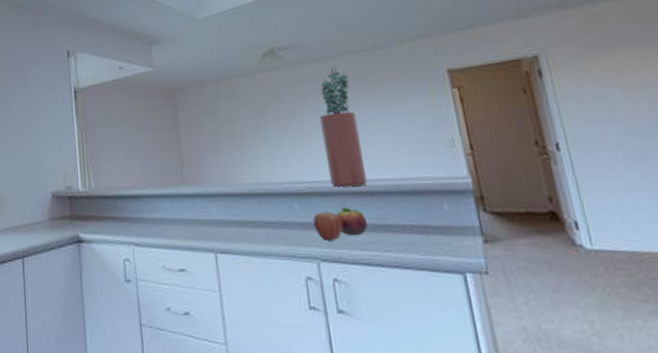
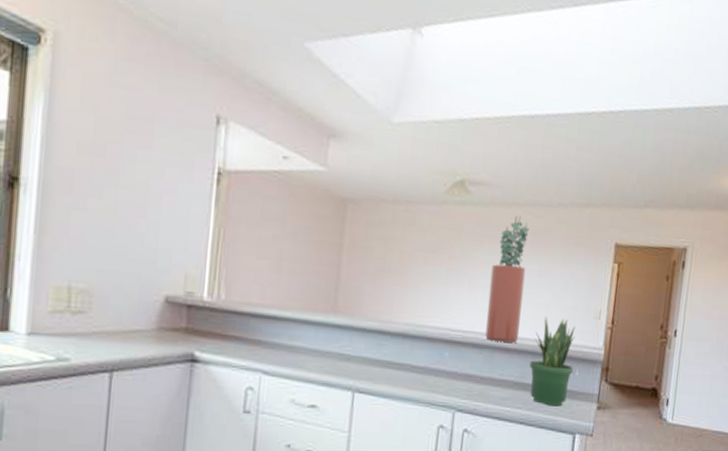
fruit: present [313,211,344,241] -> none [458,362,486,392]
fruit: present [337,207,368,237] -> none [482,361,509,391]
planter: none [383,153,442,245] -> present [529,316,575,406]

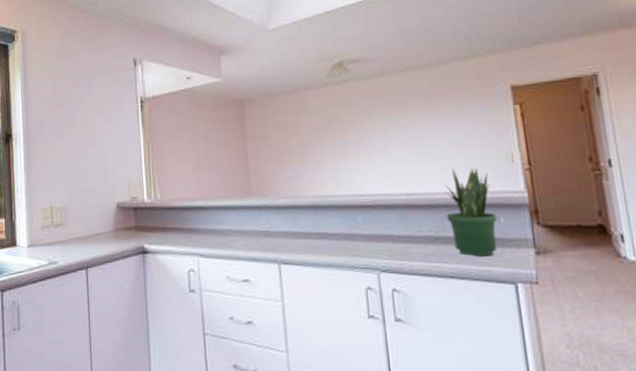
vase: present [485,215,529,344] -> none [386,80,429,201]

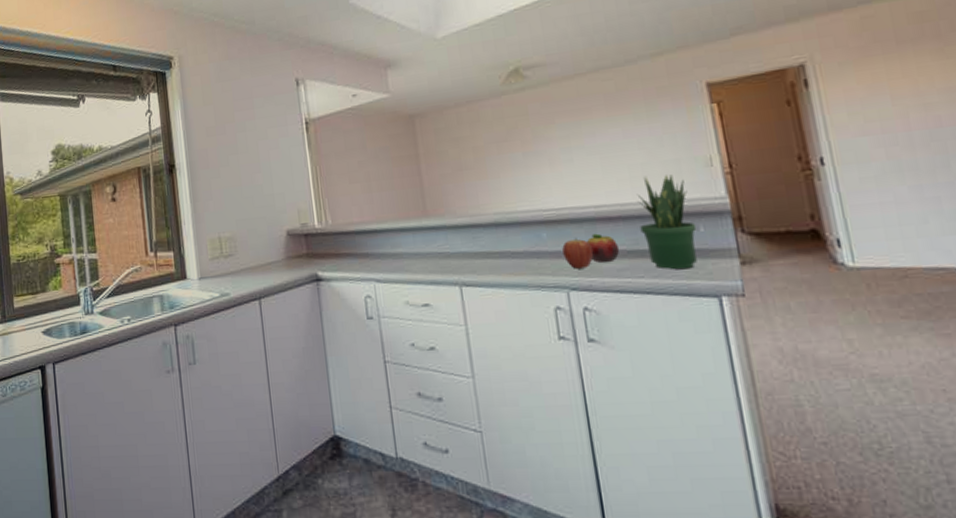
fruit: none [375,223,404,252] -> present [562,238,594,269]
fruit: none [398,219,428,248] -> present [587,233,620,264]

